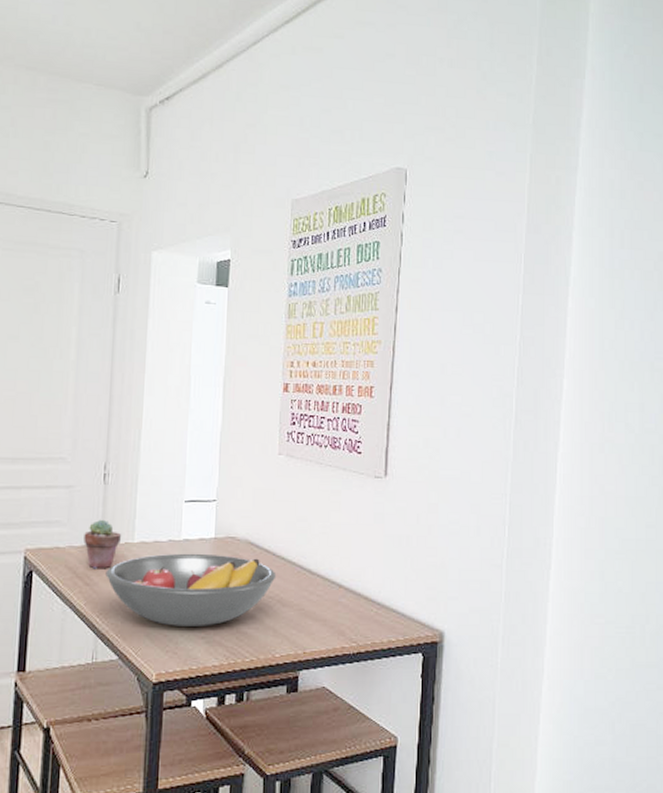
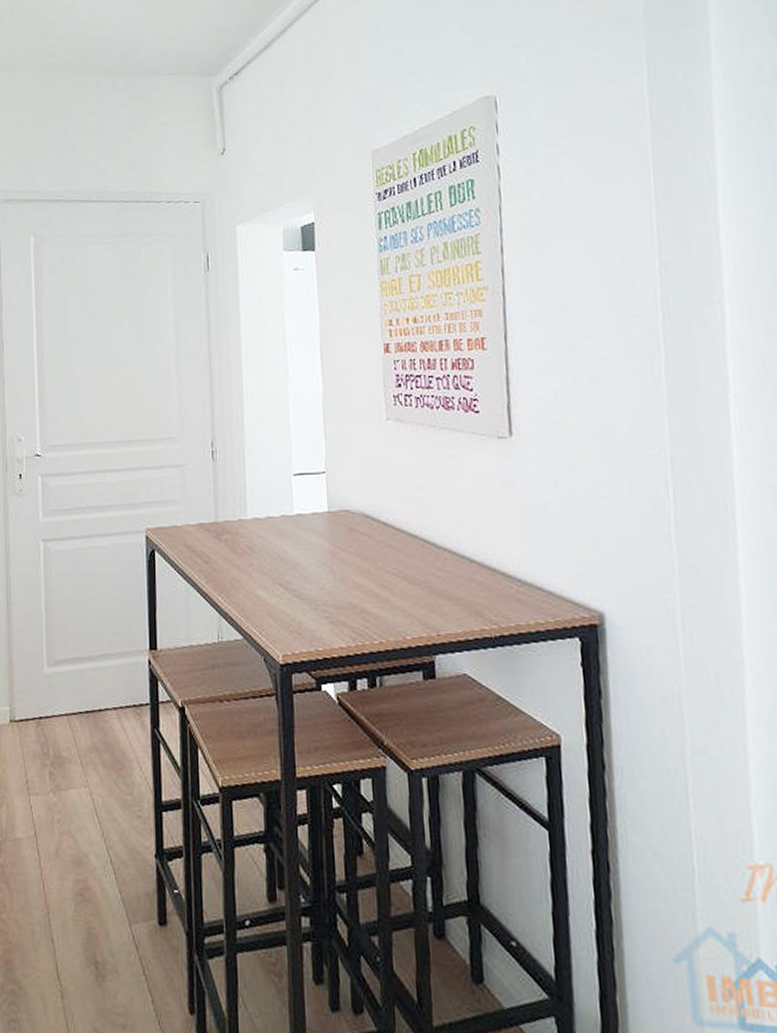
potted succulent: present [84,519,122,569] -> none [199,496,235,547]
fruit bowl: present [105,553,277,626] -> none [223,528,398,605]

